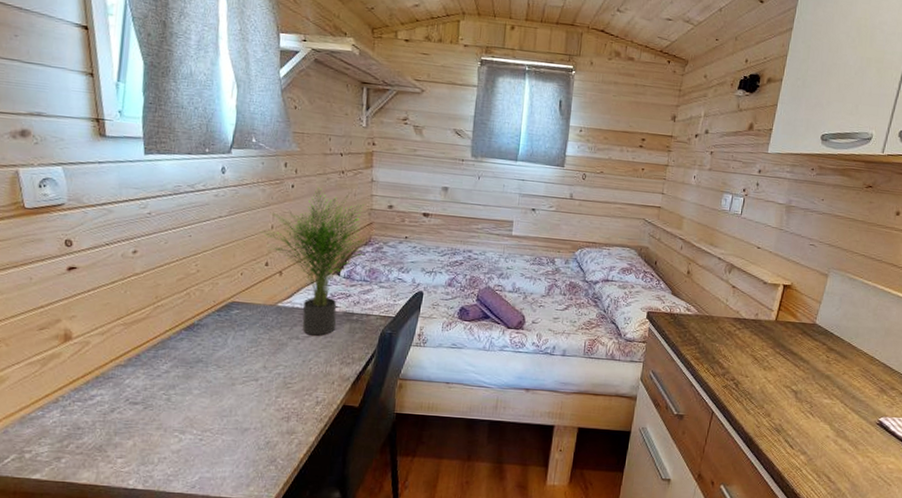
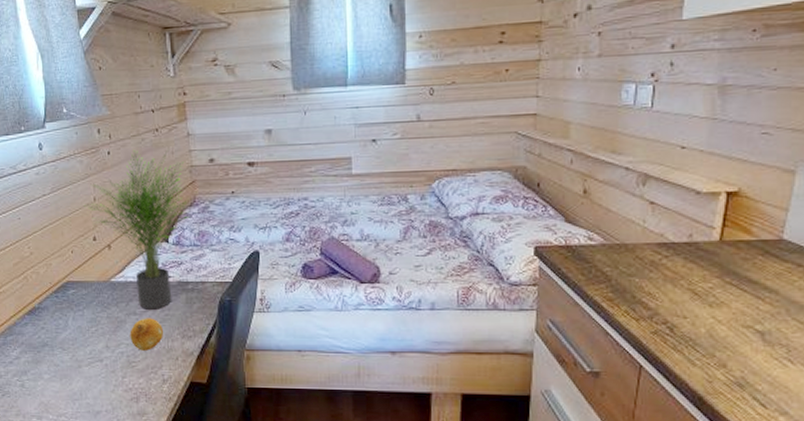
fruit: none [289,343,324,374] -> present [130,318,164,351]

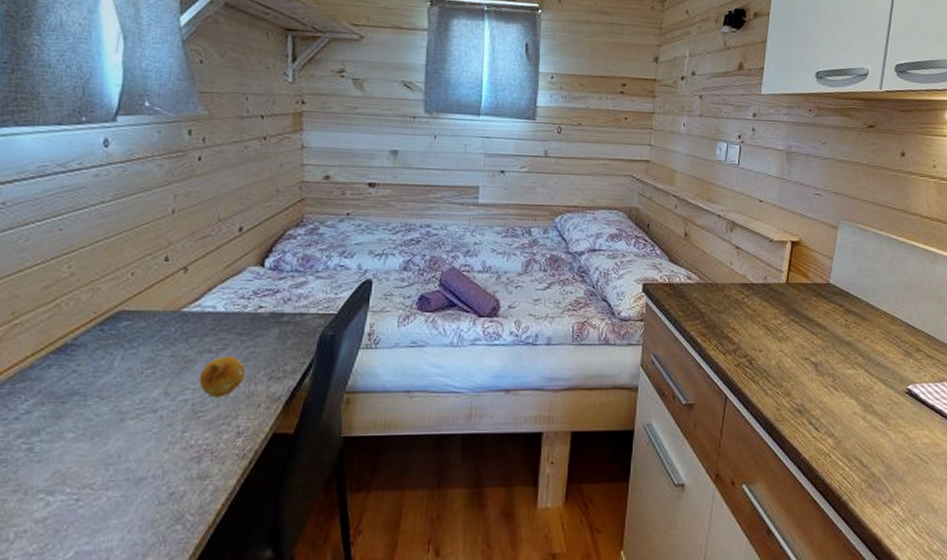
potted plant: present [86,151,190,310] -> none [160,159,295,346]

